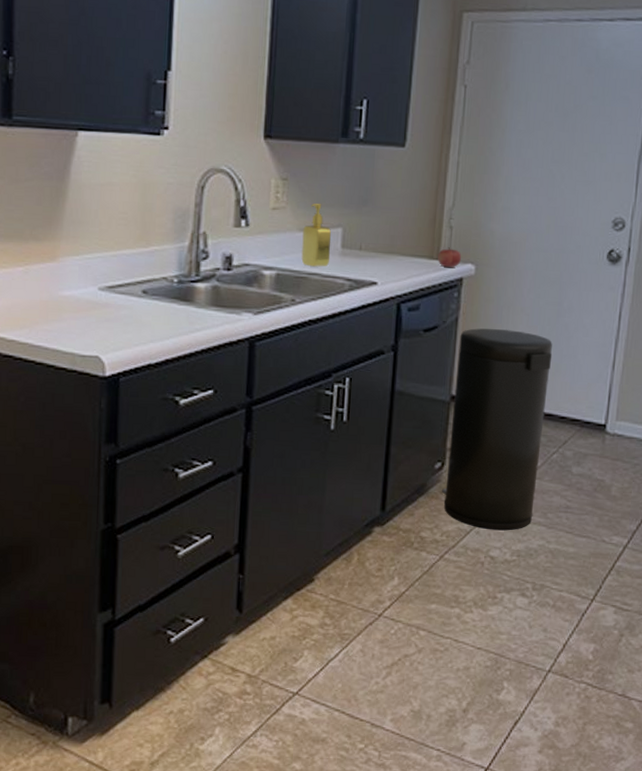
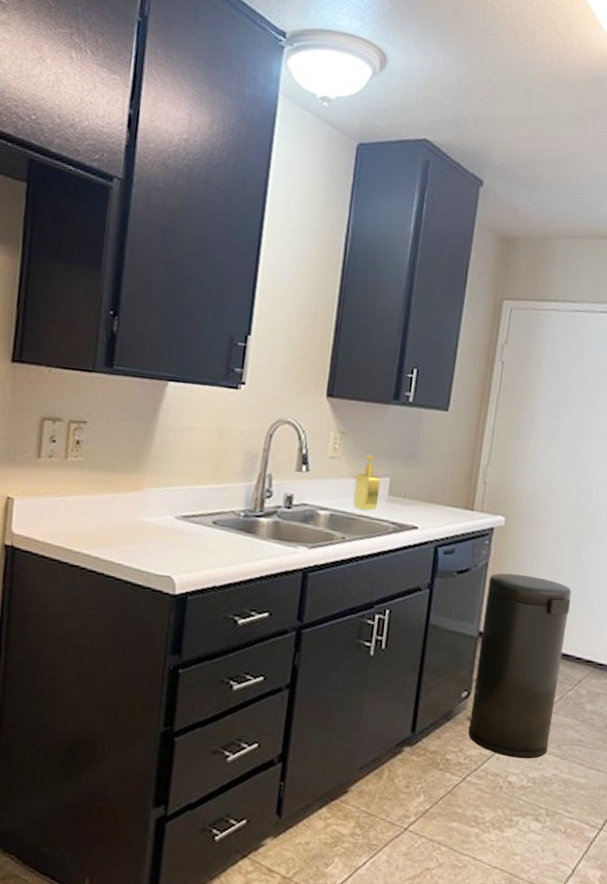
fruit: present [438,247,462,267] -> none [472,500,494,518]

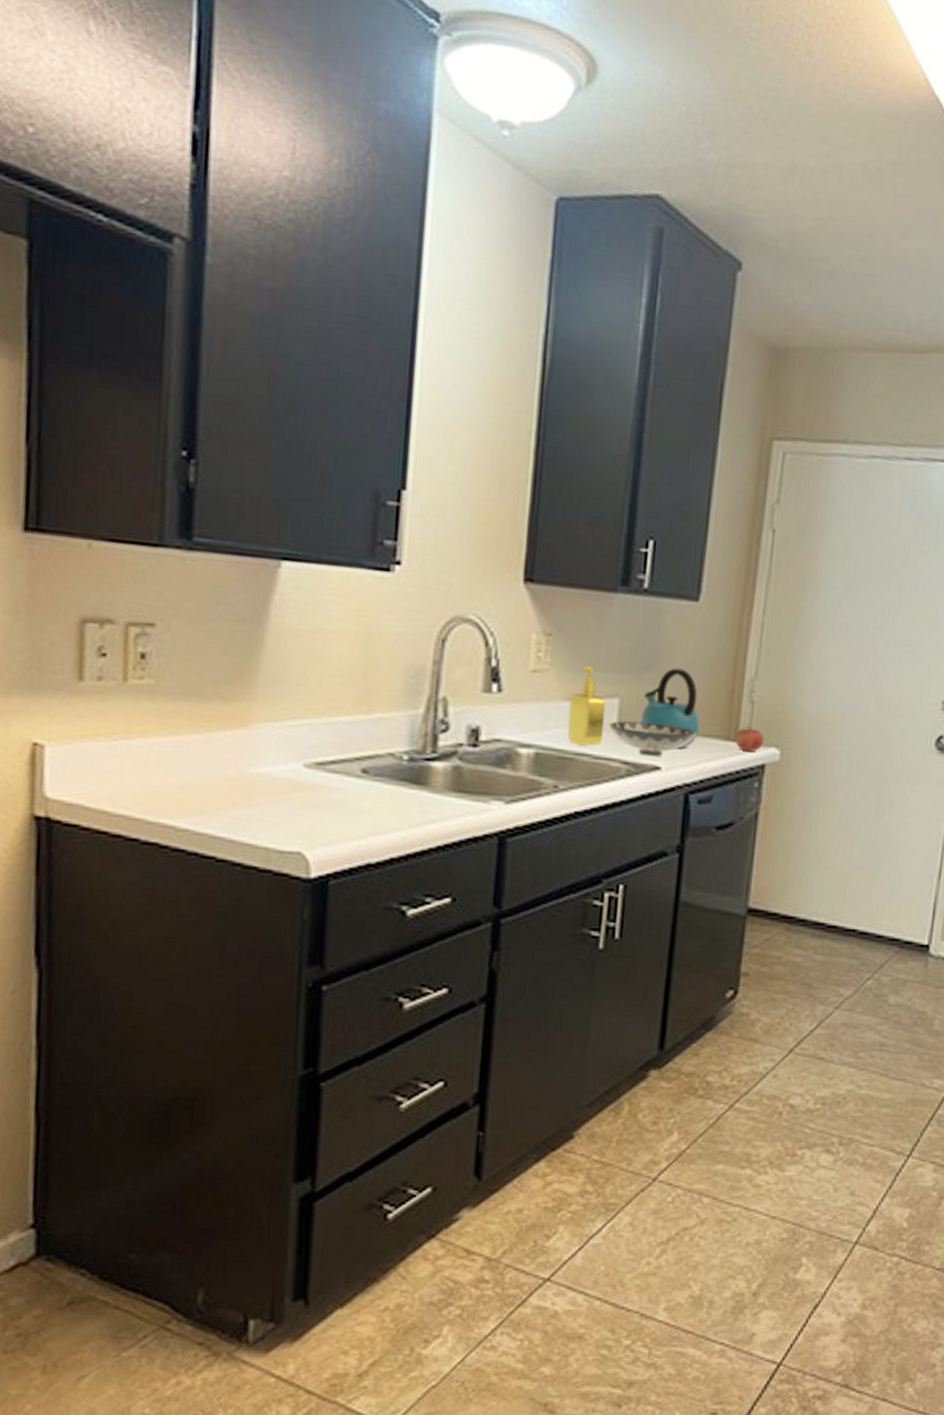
bowl: none [382,493,445,520] -> present [609,721,697,757]
kettle: none [404,457,447,514] -> present [639,668,700,748]
pedal bin: present [466,573,571,759] -> none [732,826,869,1073]
fruit: none [472,500,494,518] -> present [735,726,765,751]

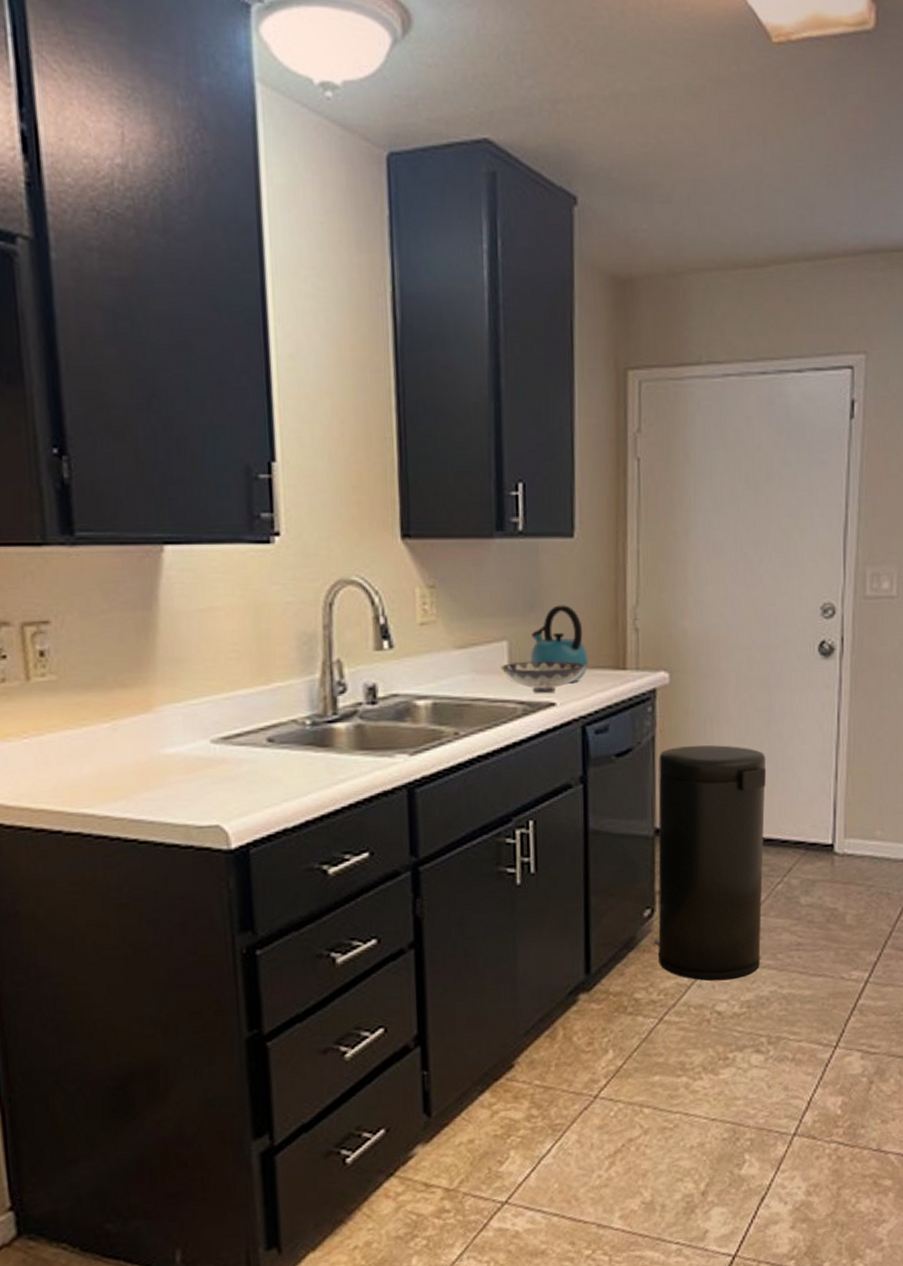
soap dispenser: present [567,666,605,746] -> none [460,612,497,691]
pedal bin: none [732,826,869,1073] -> present [653,745,767,981]
fruit: present [735,726,765,751] -> none [624,654,653,677]

